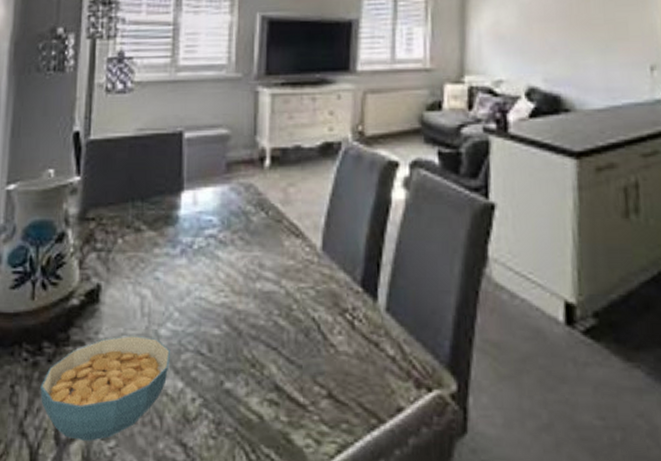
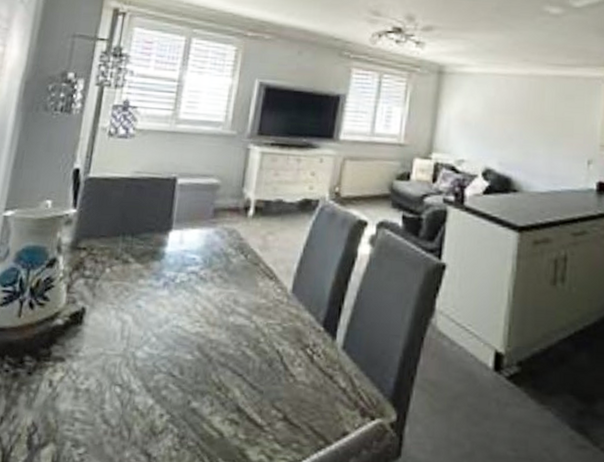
cereal bowl: present [40,336,170,441] -> none [17,355,144,448]

